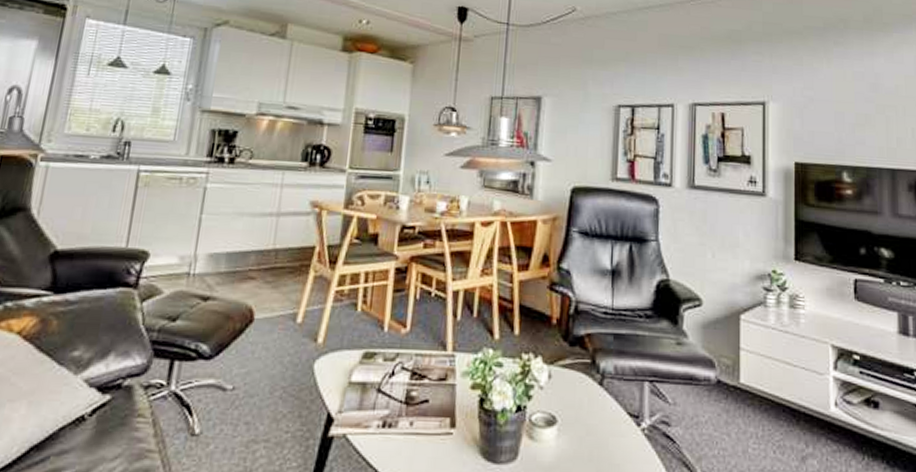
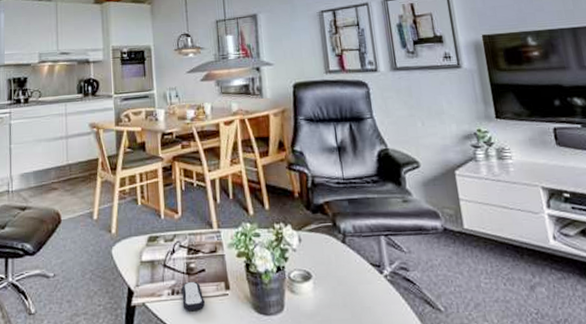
remote control: none [393,413,422,451] -> present [181,281,205,312]

